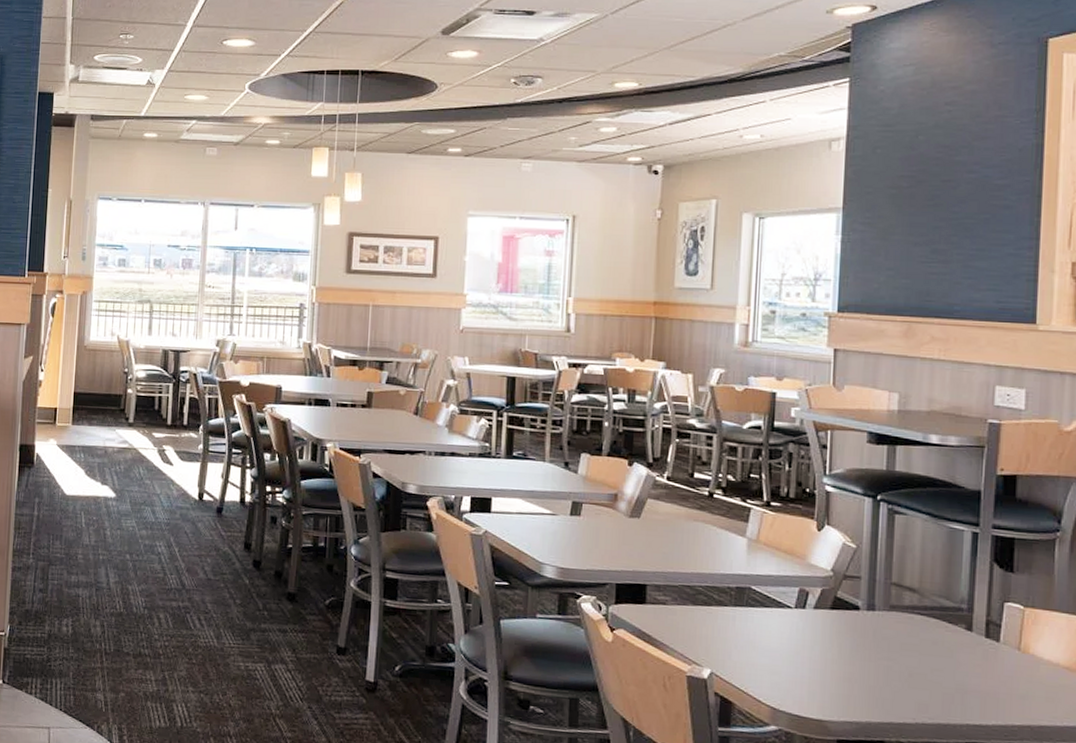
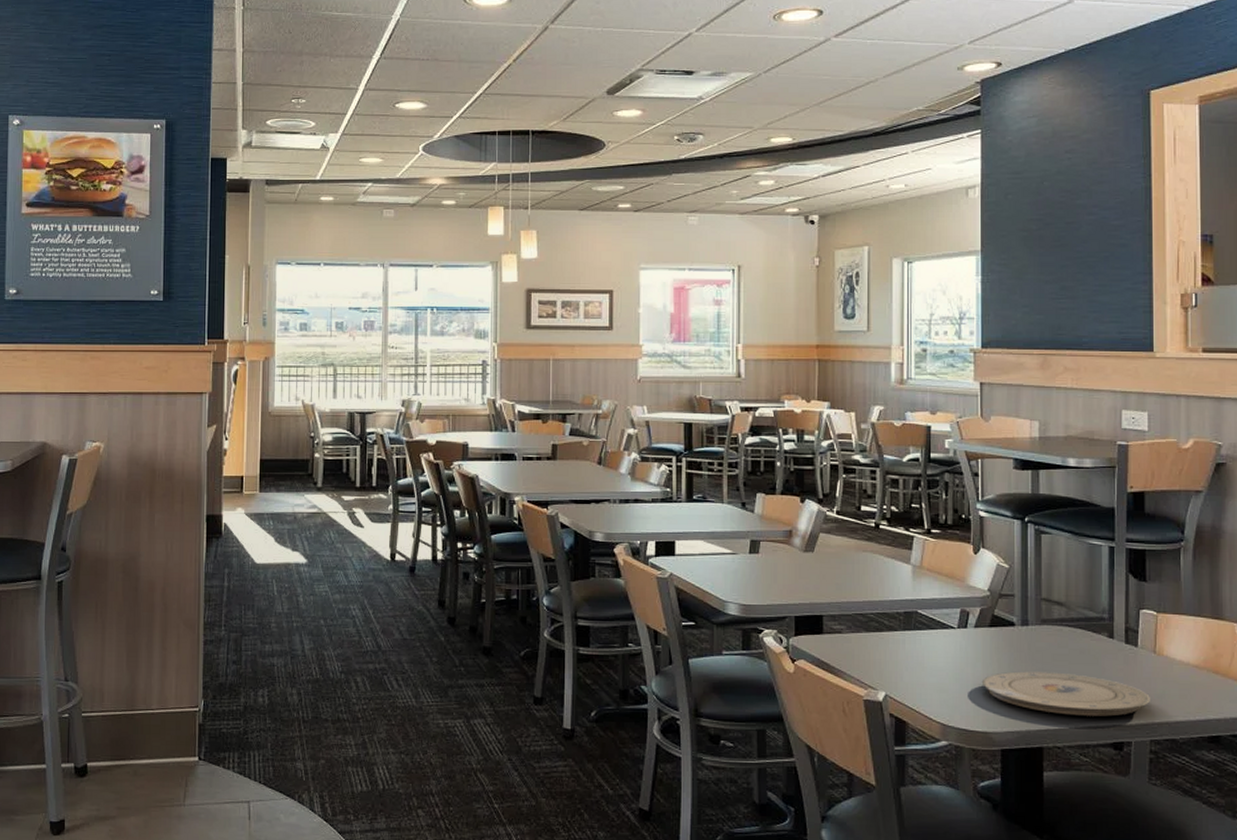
plate: none [818,658,1011,715] -> present [981,671,1150,717]

